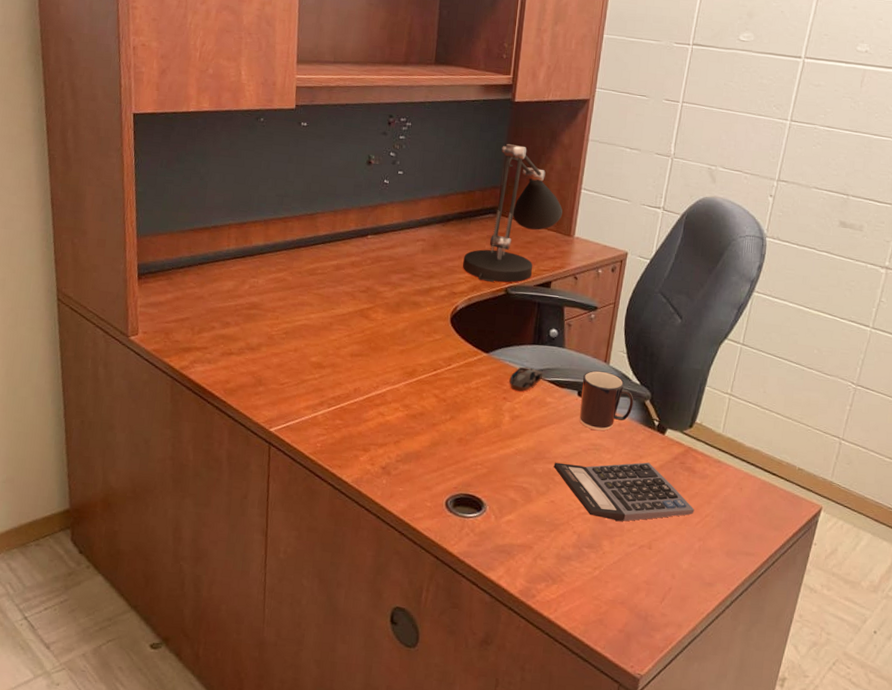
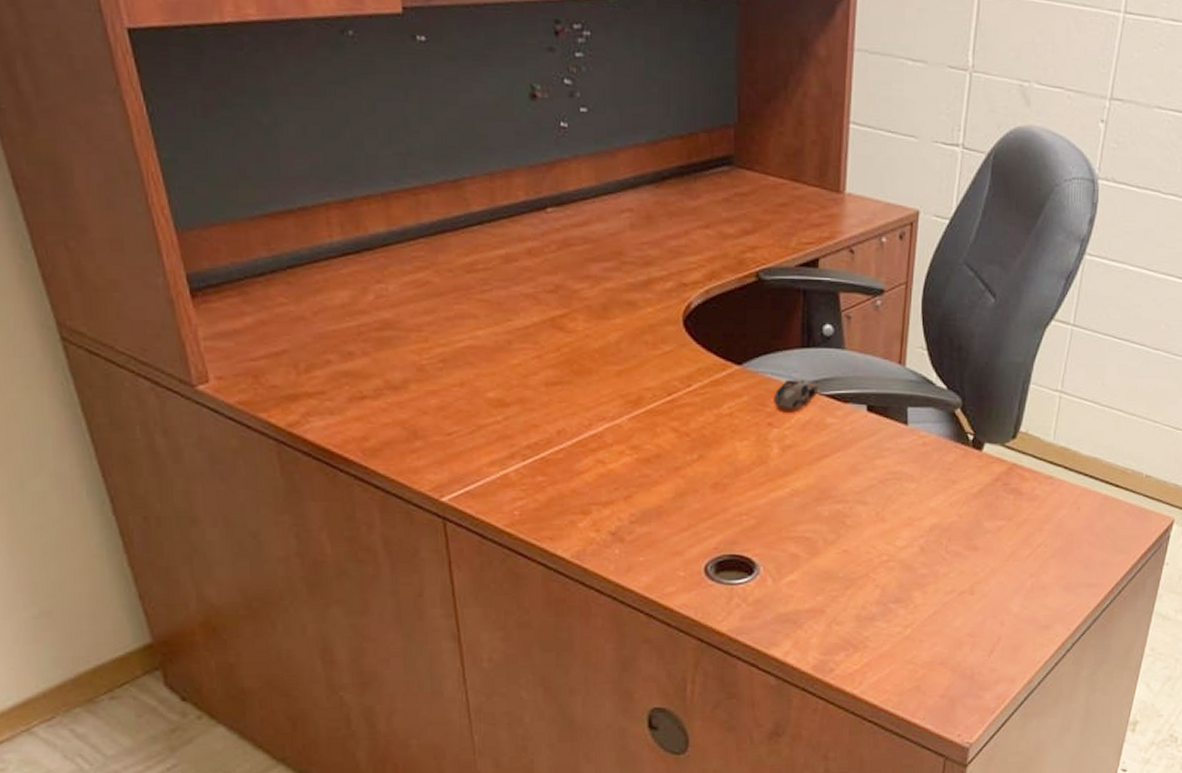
desk lamp: present [462,144,563,283] -> none [691,60,825,266]
calculator: present [553,462,694,522] -> none [843,488,1024,566]
mug: present [579,370,634,432] -> none [871,376,940,455]

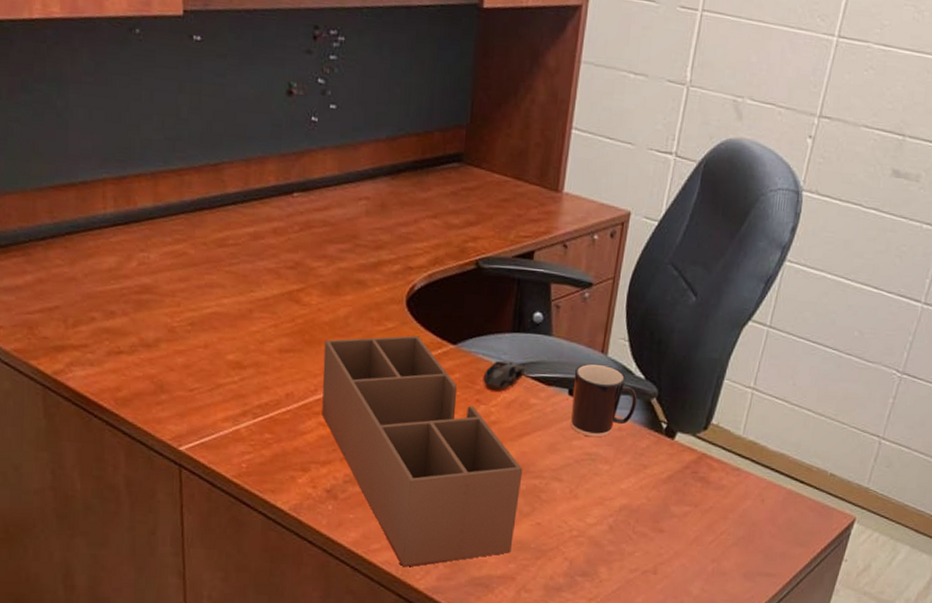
desk organizer: none [596,358,824,611] -> present [321,335,523,568]
mug: none [871,376,940,455] -> present [571,363,637,438]

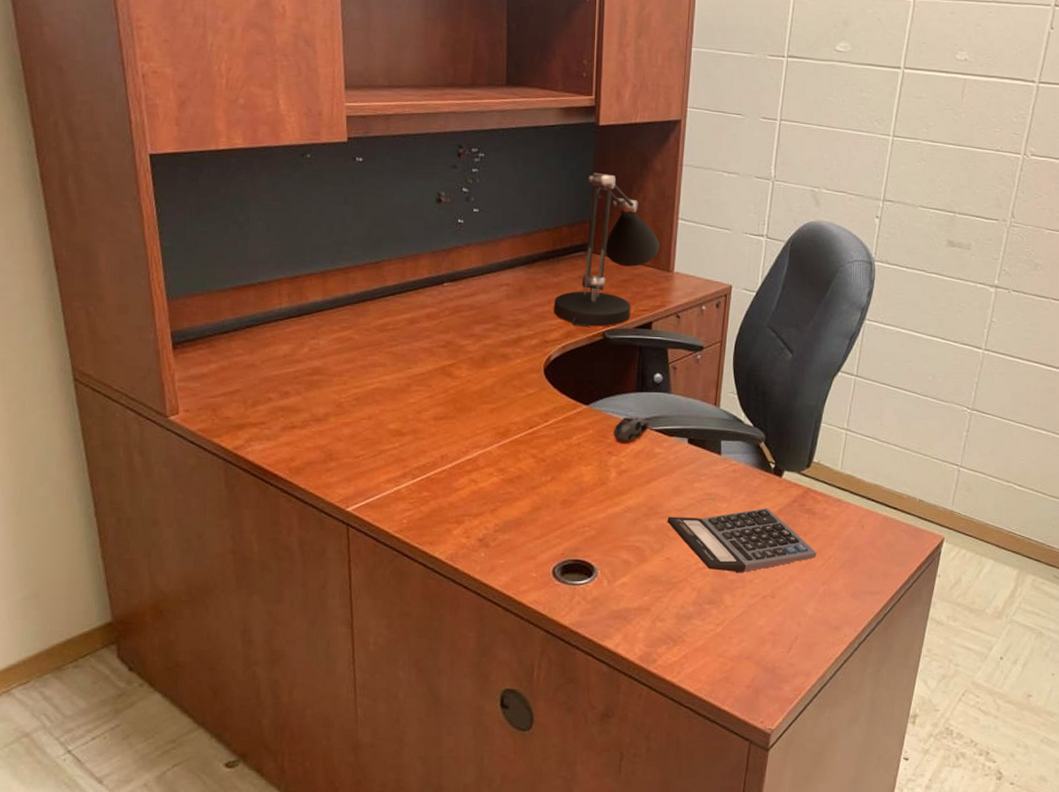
desk organizer: present [321,335,523,568] -> none [473,399,652,606]
desk lamp: none [419,67,548,254] -> present [553,173,659,328]
calculator: none [539,473,708,544] -> present [667,508,817,573]
mug: present [571,363,637,438] -> none [691,415,748,479]

